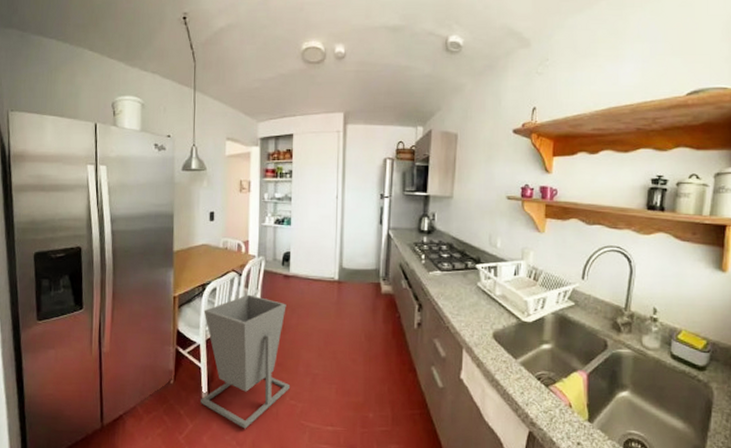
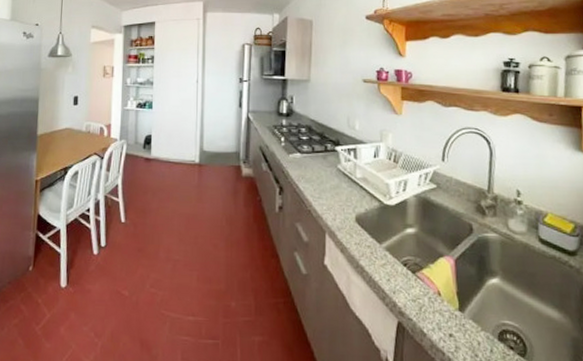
trash can: present [201,294,291,429] -> none [59,178,151,319]

